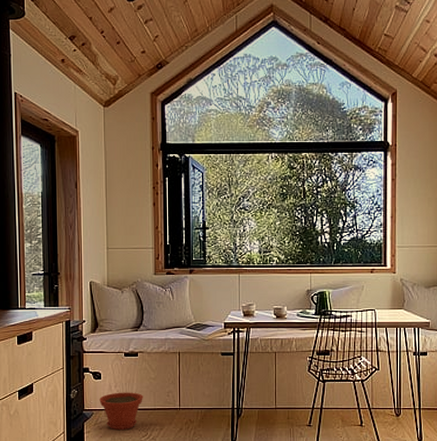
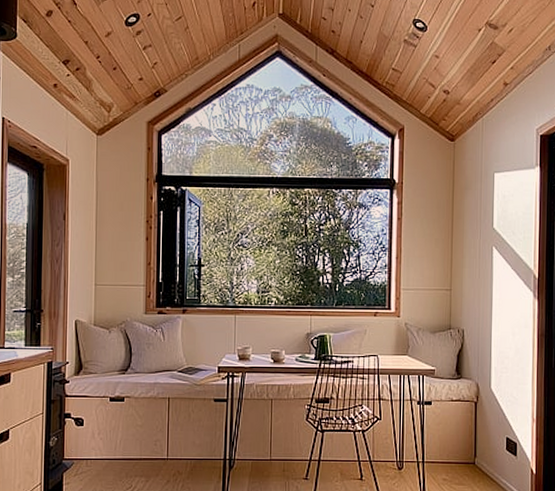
plant pot: present [99,392,143,431] -> none [81,440,128,482]

